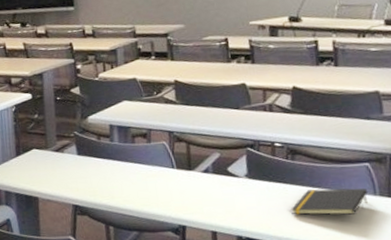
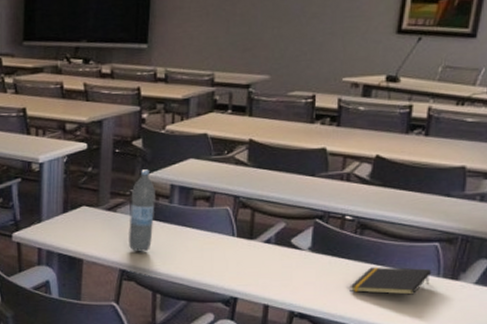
water bottle: none [75,113,99,188] -> present [129,169,155,252]

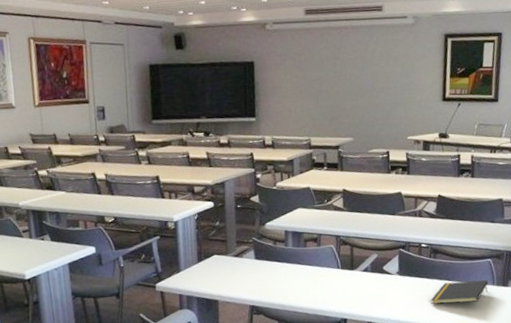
water bottle: present [129,169,155,252] -> none [253,220,274,289]

